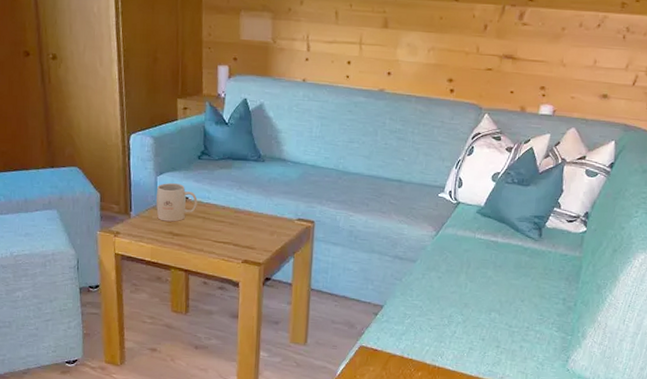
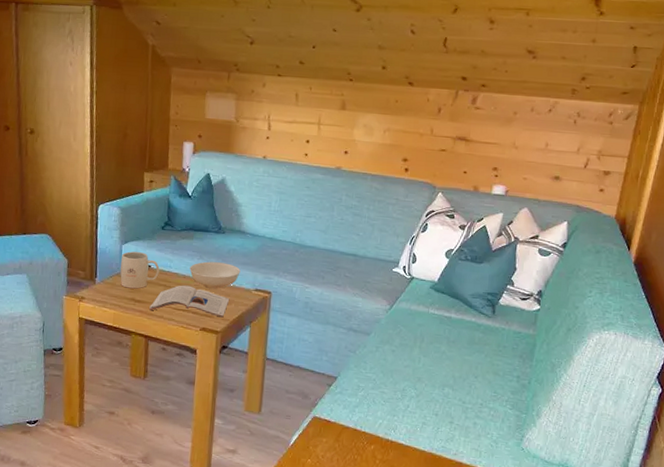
magazine: none [188,216,272,249] -> present [149,285,230,318]
bowl: none [229,191,282,220] -> present [190,261,241,289]

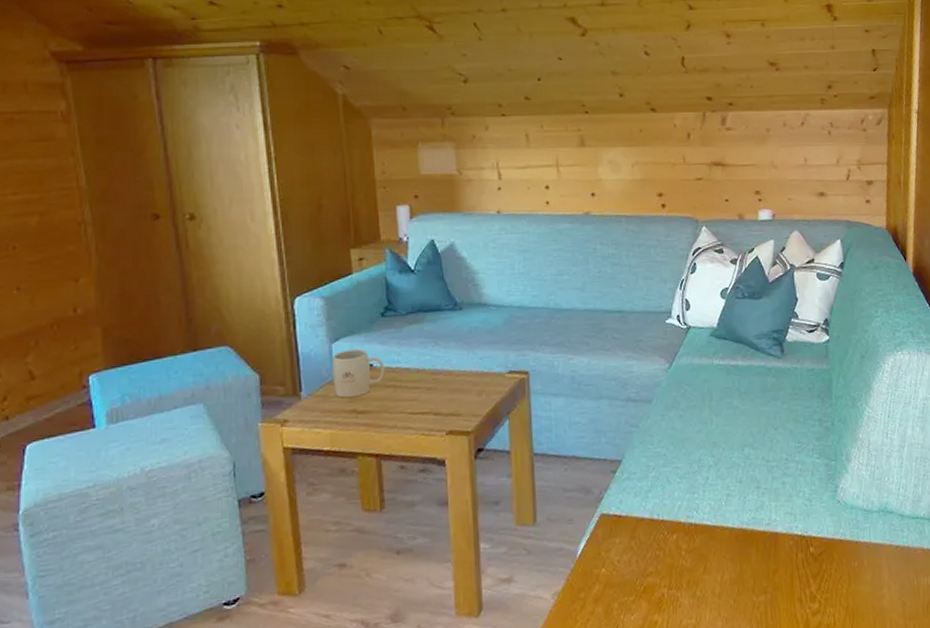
magazine: present [149,285,230,318] -> none [377,381,479,422]
bowl: present [190,261,241,289] -> none [423,345,488,380]

